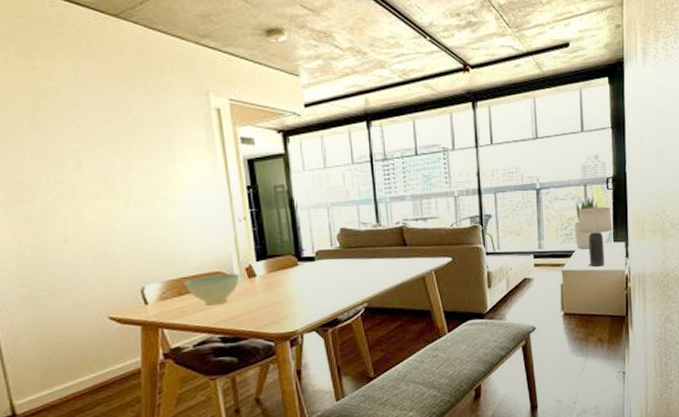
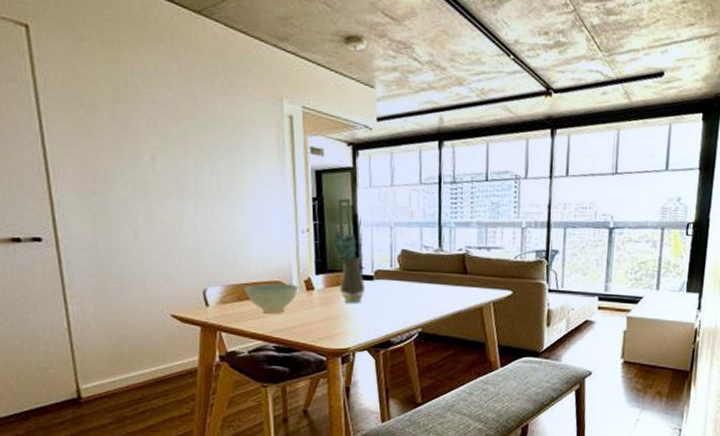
vase: none [270,215,307,286] -> present [332,230,365,303]
planter: present [574,197,601,250] -> none [645,241,676,297]
table lamp: present [578,206,613,267] -> none [649,252,688,316]

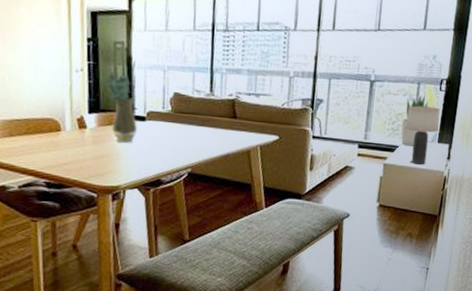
bowl: present [245,283,299,314] -> none [16,120,71,151]
planter: none [645,241,676,297] -> present [401,95,430,147]
table lamp: none [649,252,688,316] -> present [405,105,441,165]

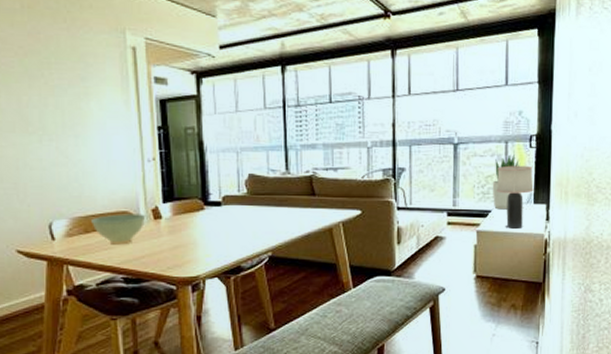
bowl: none [16,120,71,151] -> present [91,214,146,245]
vase: present [105,71,137,143] -> none [178,158,213,230]

